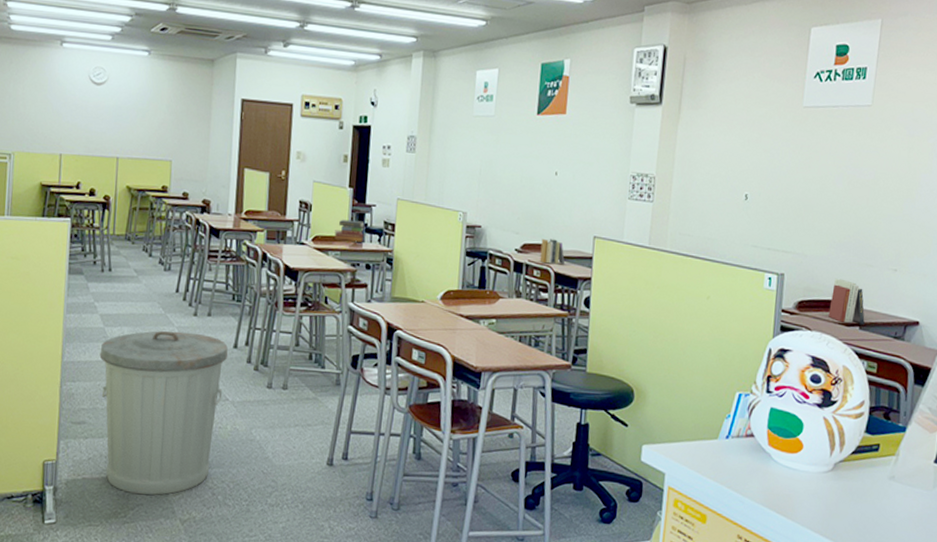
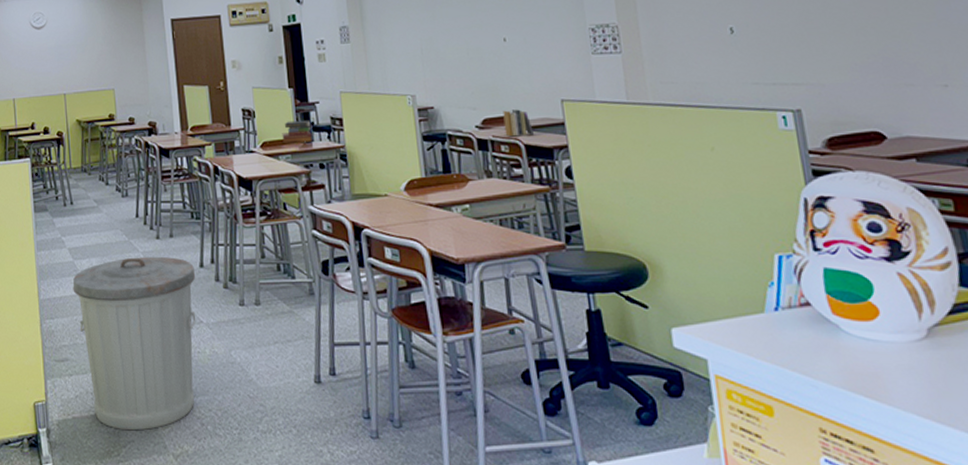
books: present [828,278,865,325] -> none [868,105,922,156]

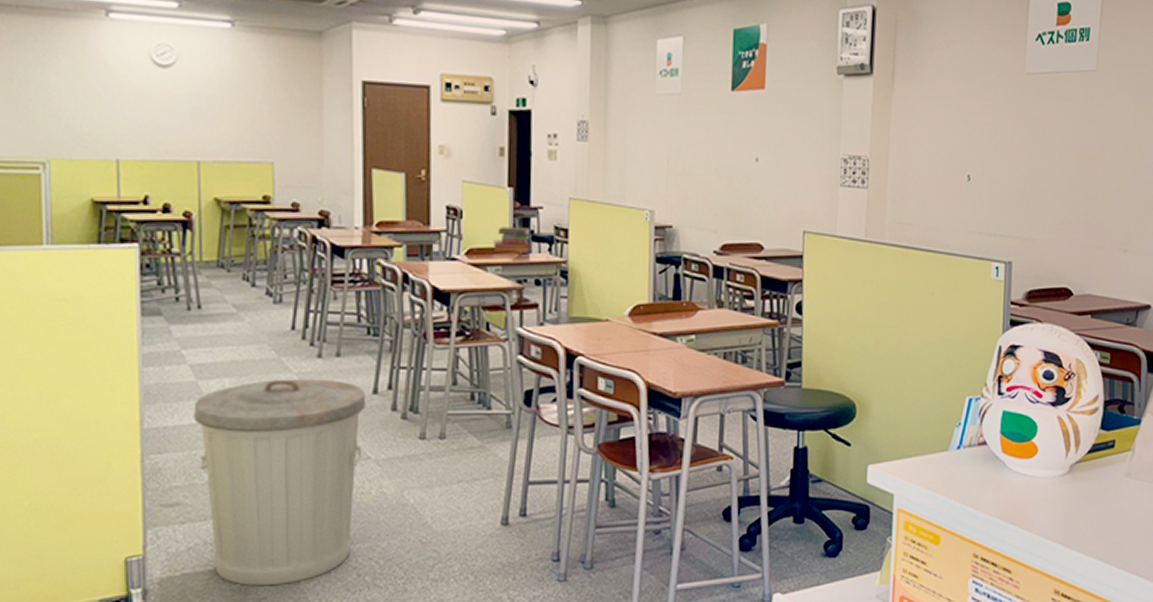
books: present [502,109,535,137] -> none [743,236,773,267]

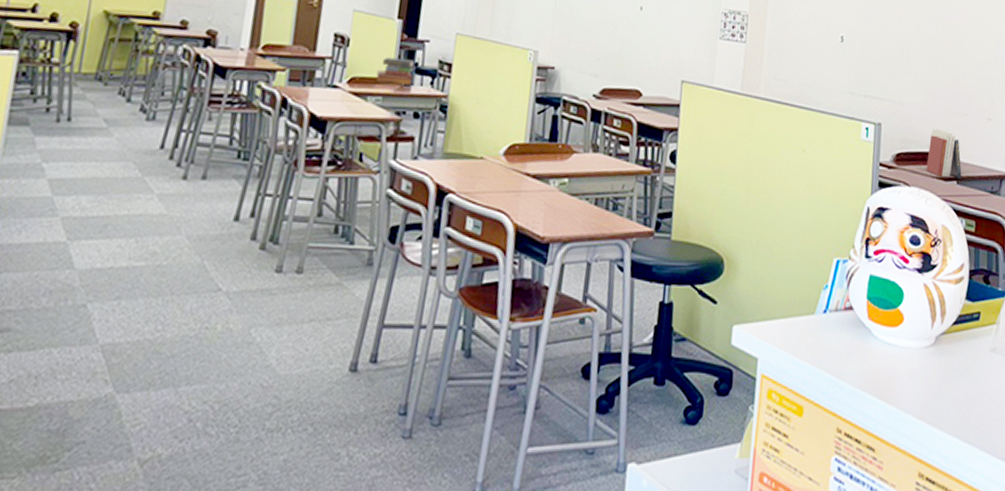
trash can: present [193,379,367,587] -> none [34,200,226,429]
books: none [1059,263,1096,313] -> present [926,128,962,180]

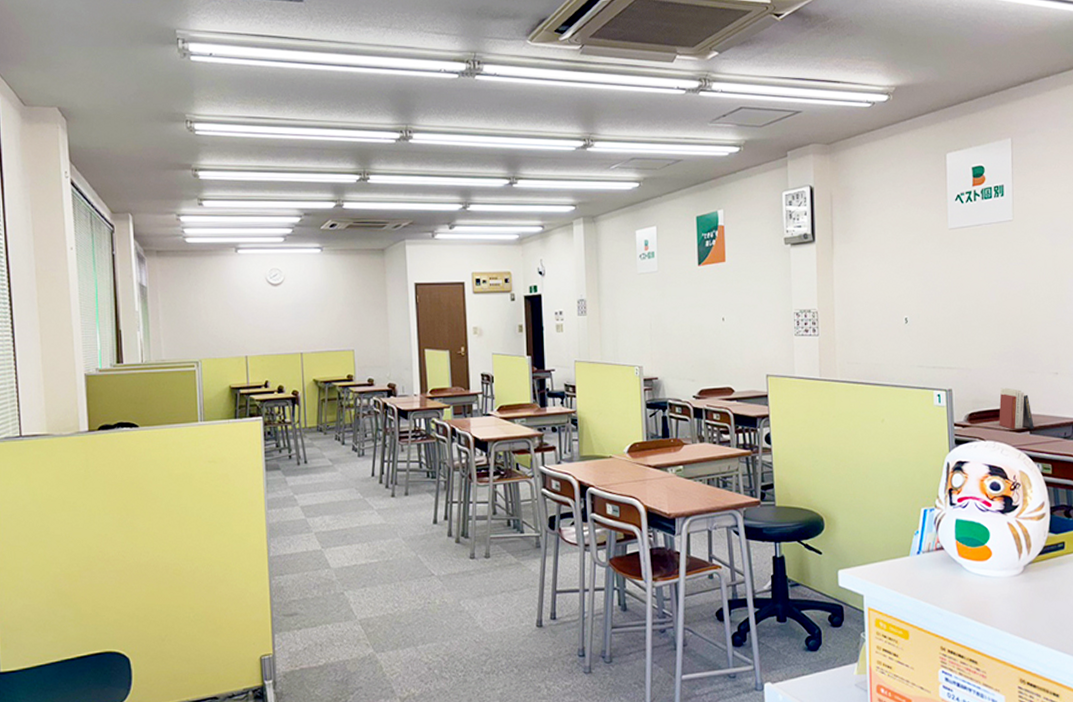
books: present [376,57,414,85] -> none [518,386,546,407]

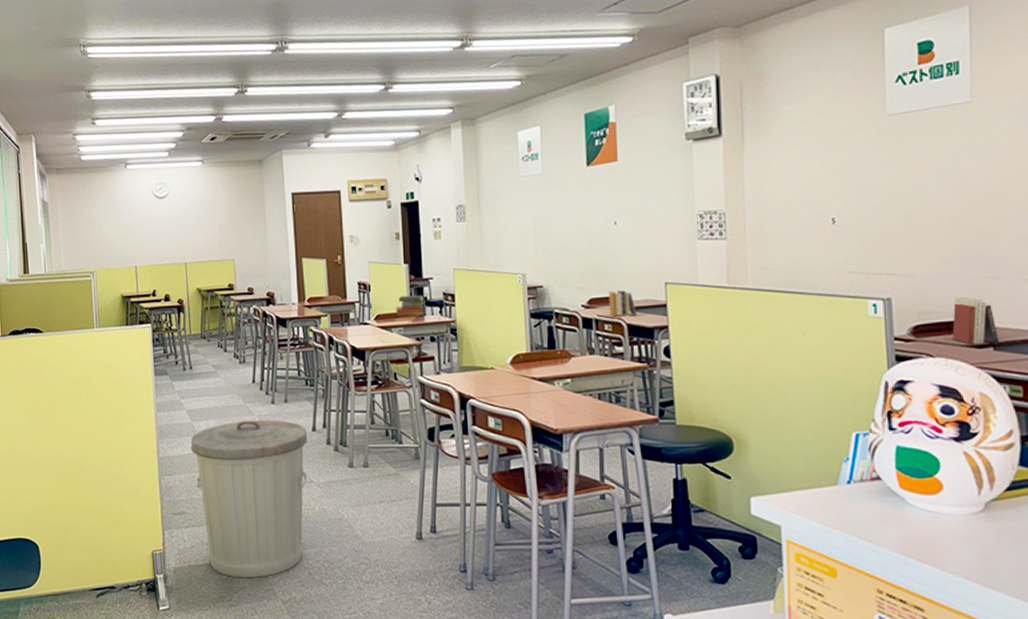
trash can: none [304,513,429,678] -> present [190,420,308,579]
books: none [518,386,546,407] -> present [396,295,425,316]
books: none [717,382,743,406] -> present [608,290,638,316]

